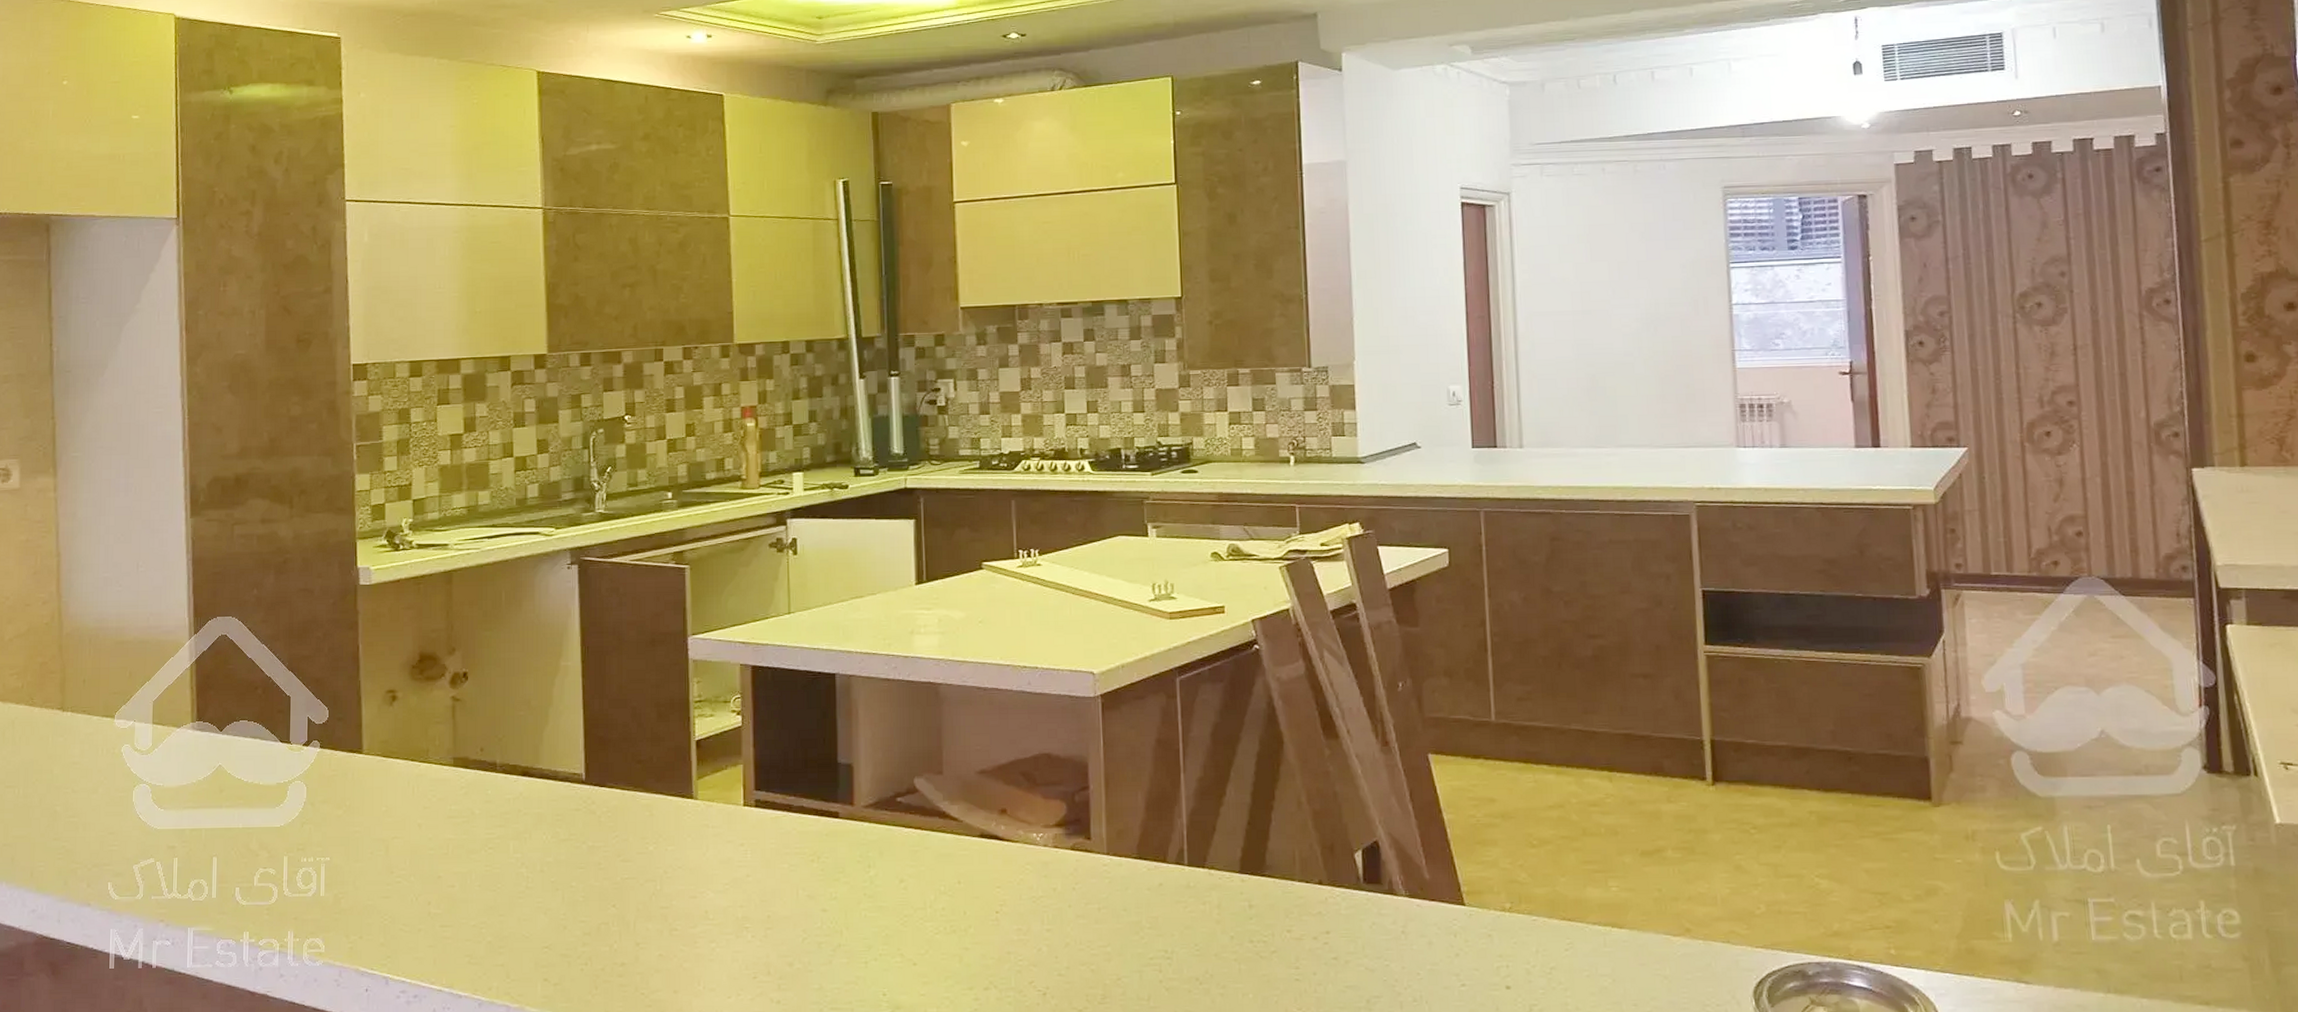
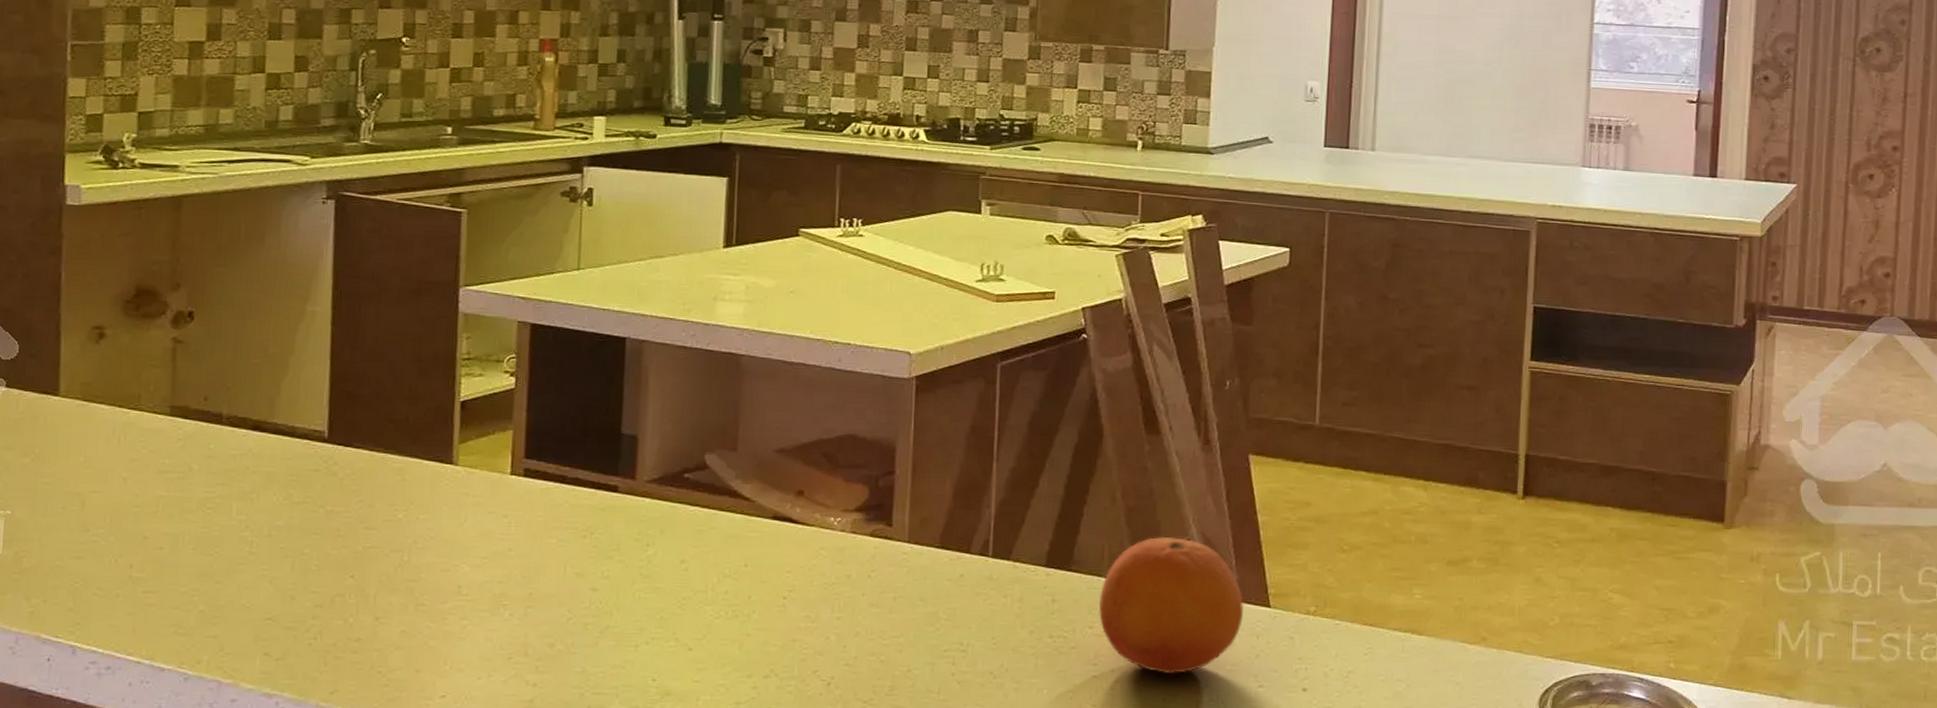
fruit: none [1295,838,1438,976] -> present [1098,536,1243,675]

